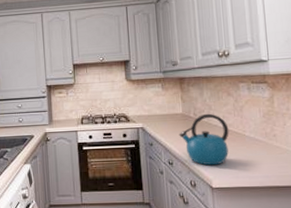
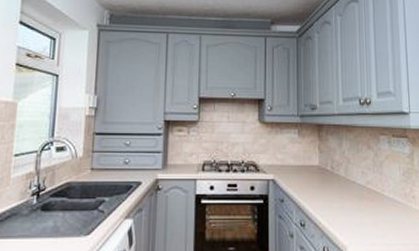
kettle: present [179,113,229,166] -> none [313,167,368,229]

